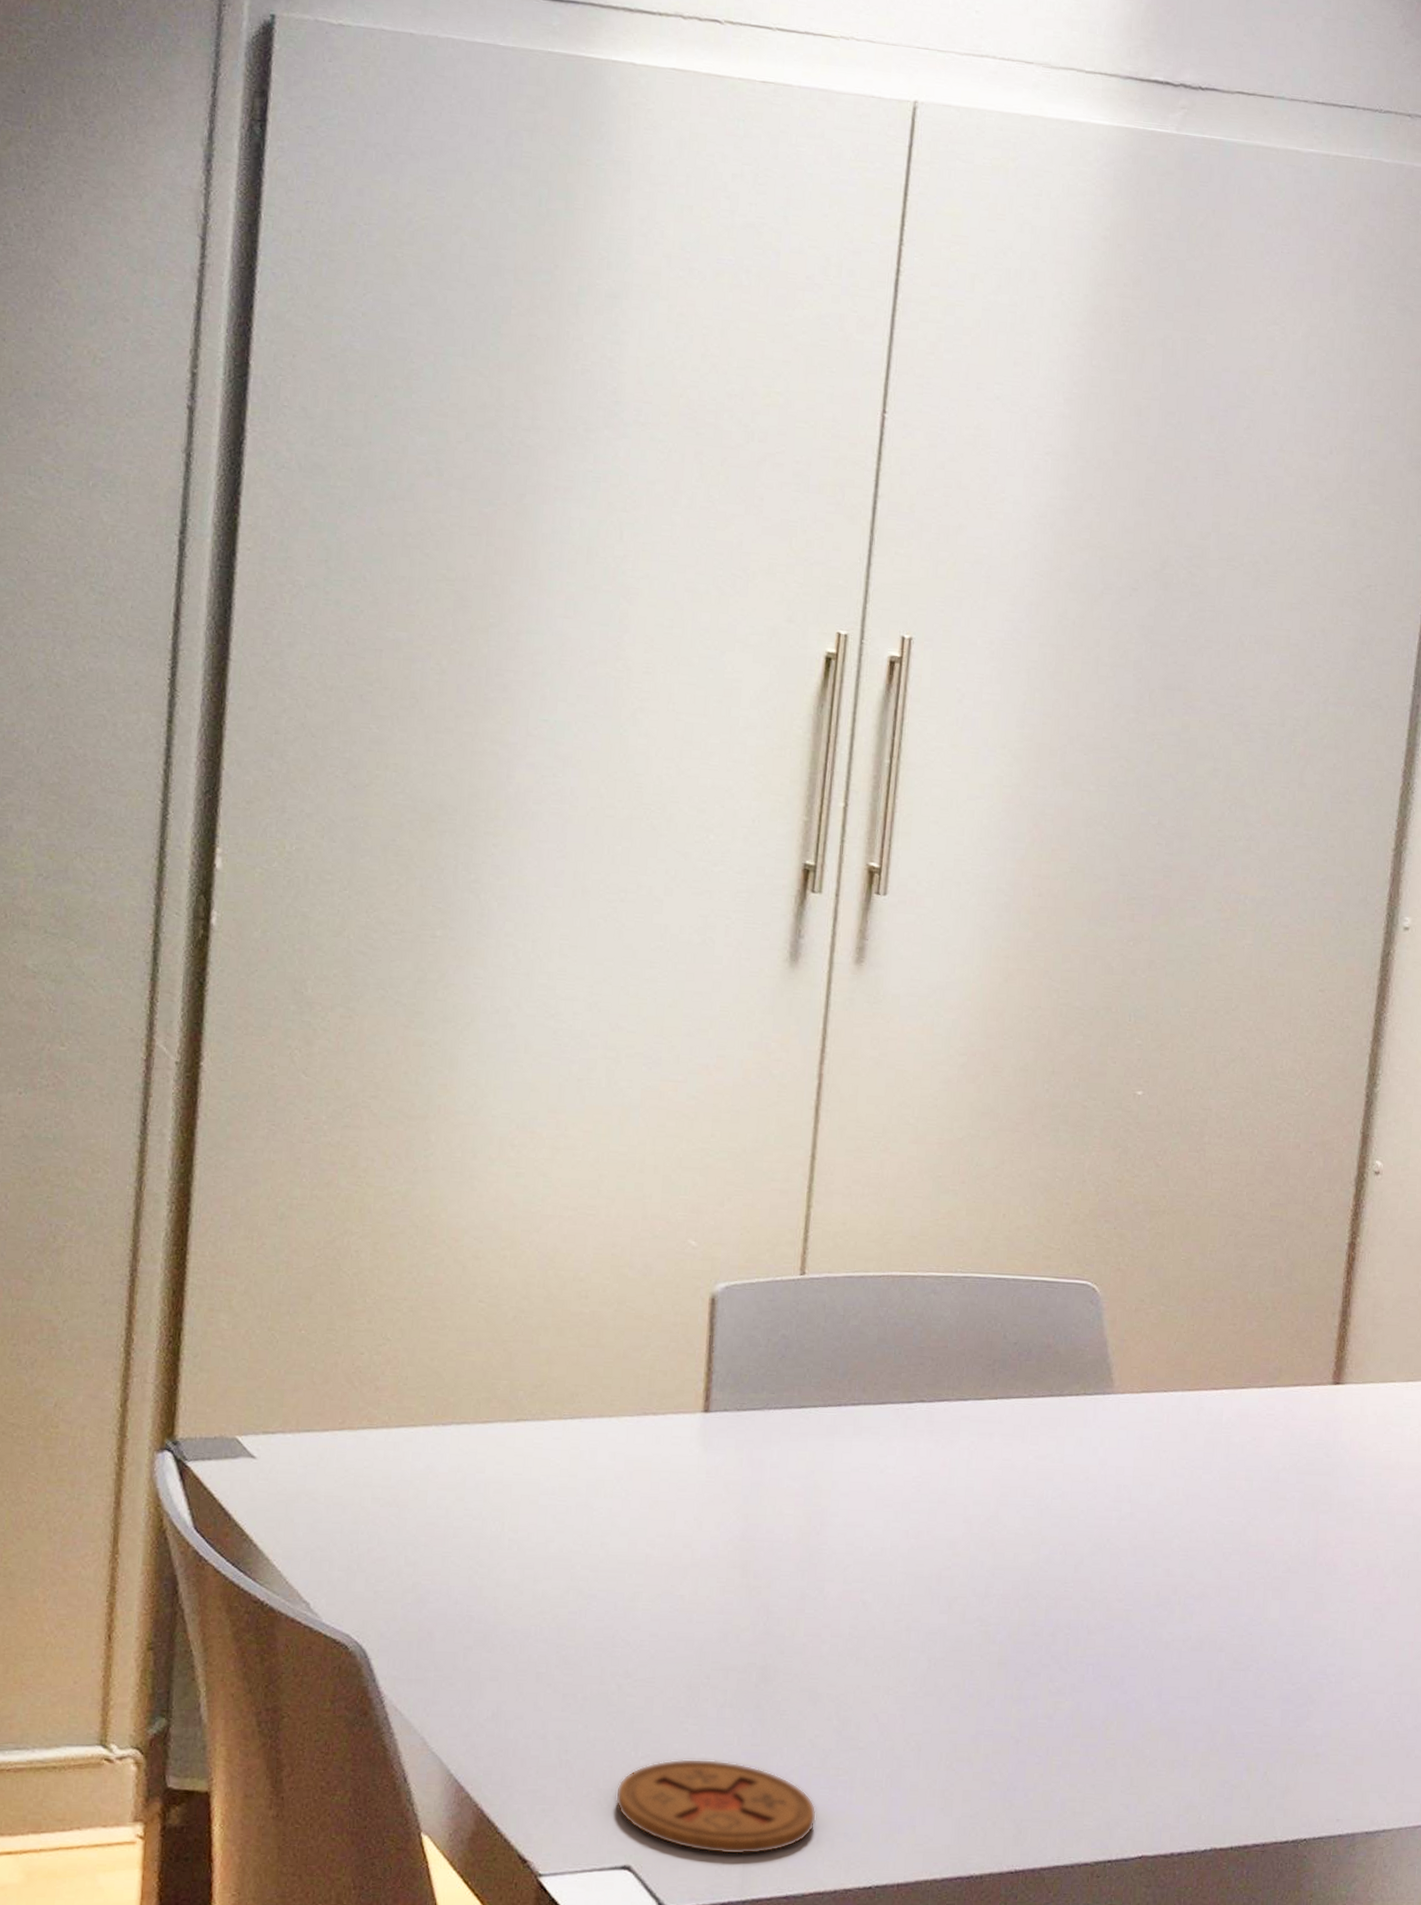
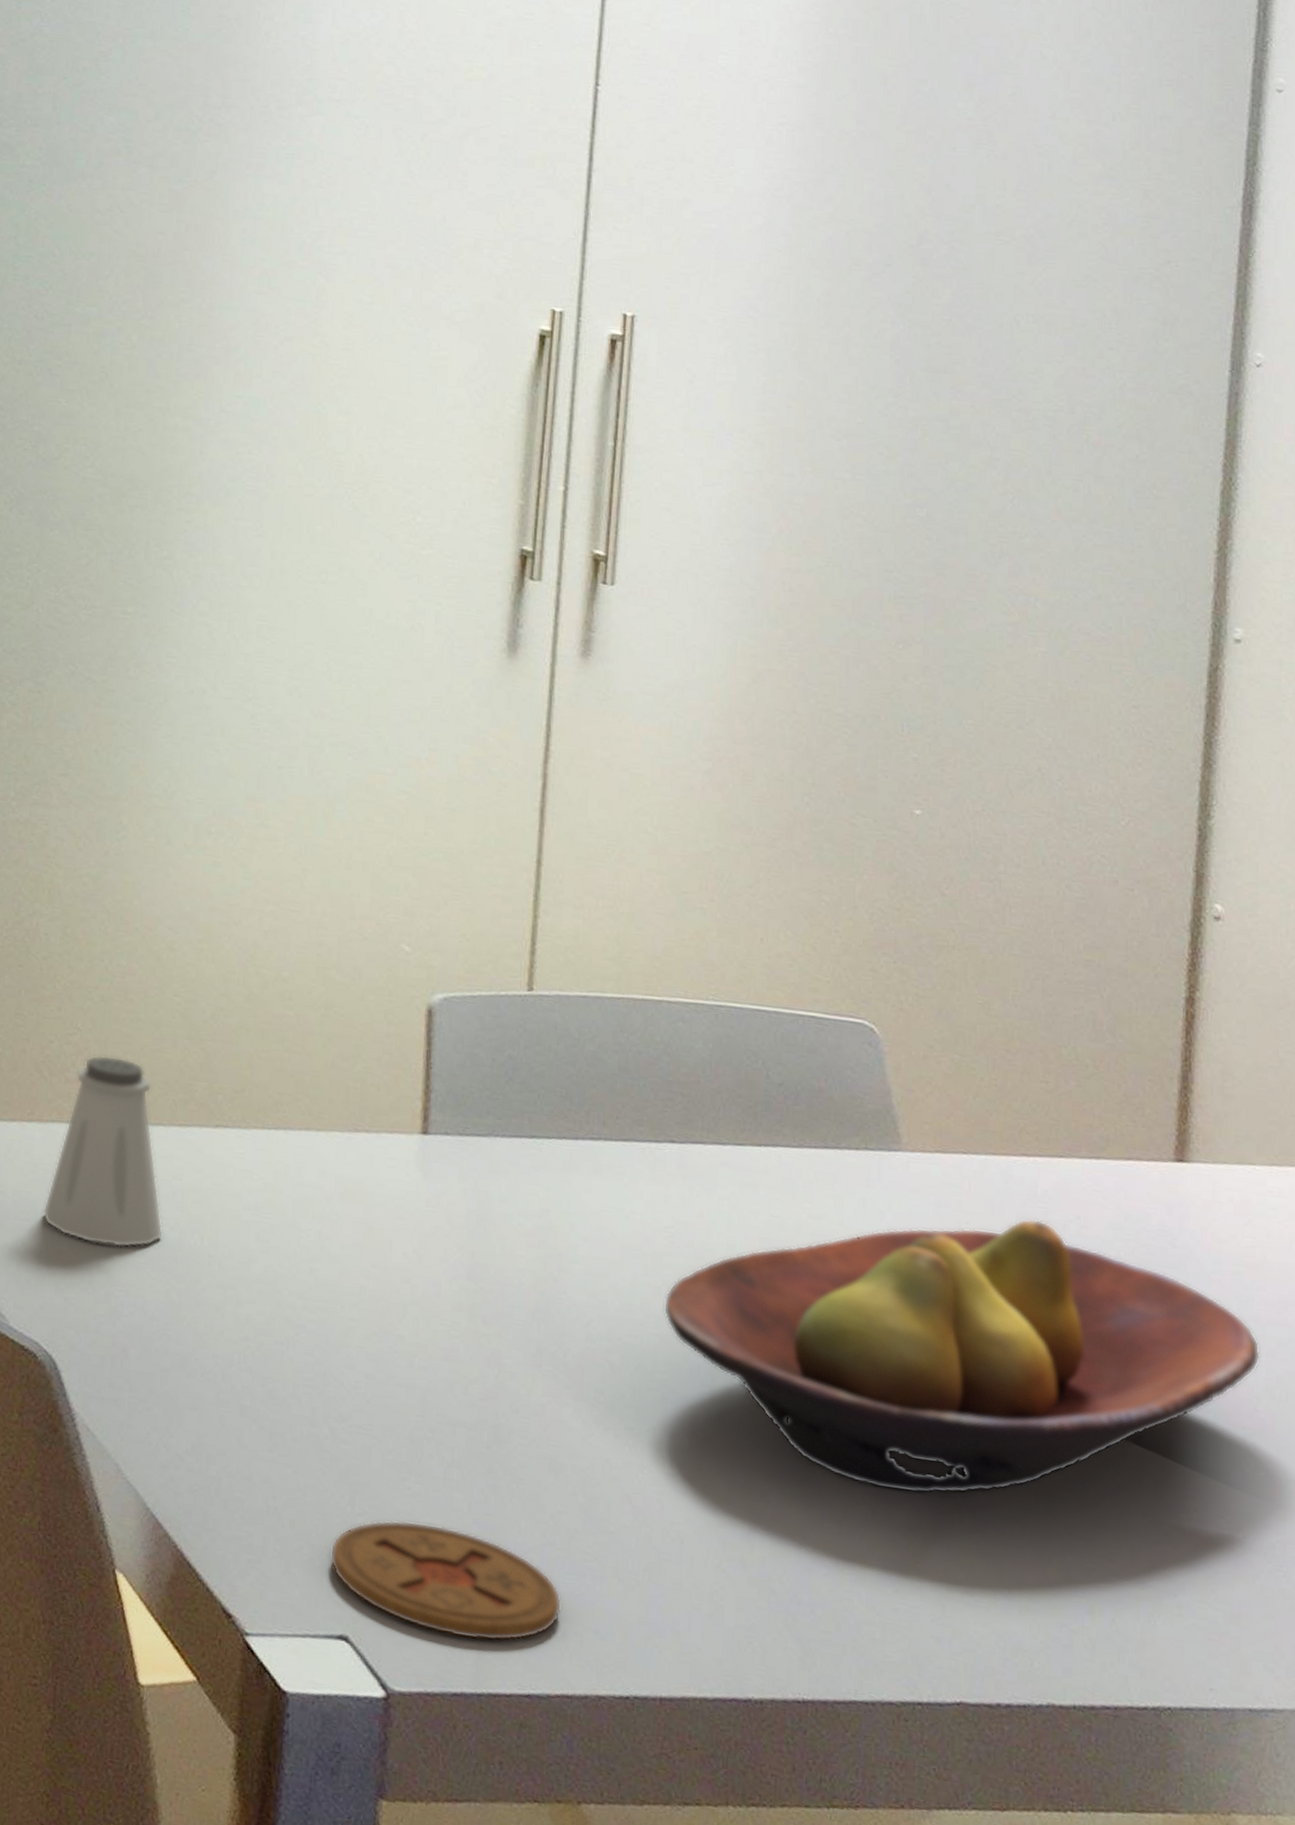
saltshaker: none [353,1362,467,1540] -> present [42,1055,163,1248]
fruit bowl: none [910,1443,1391,1687] -> present [663,1218,1260,1495]

